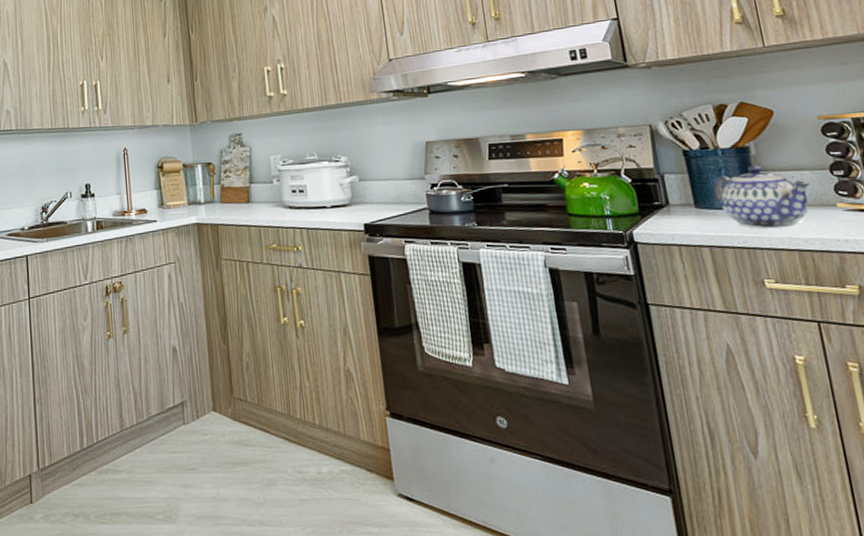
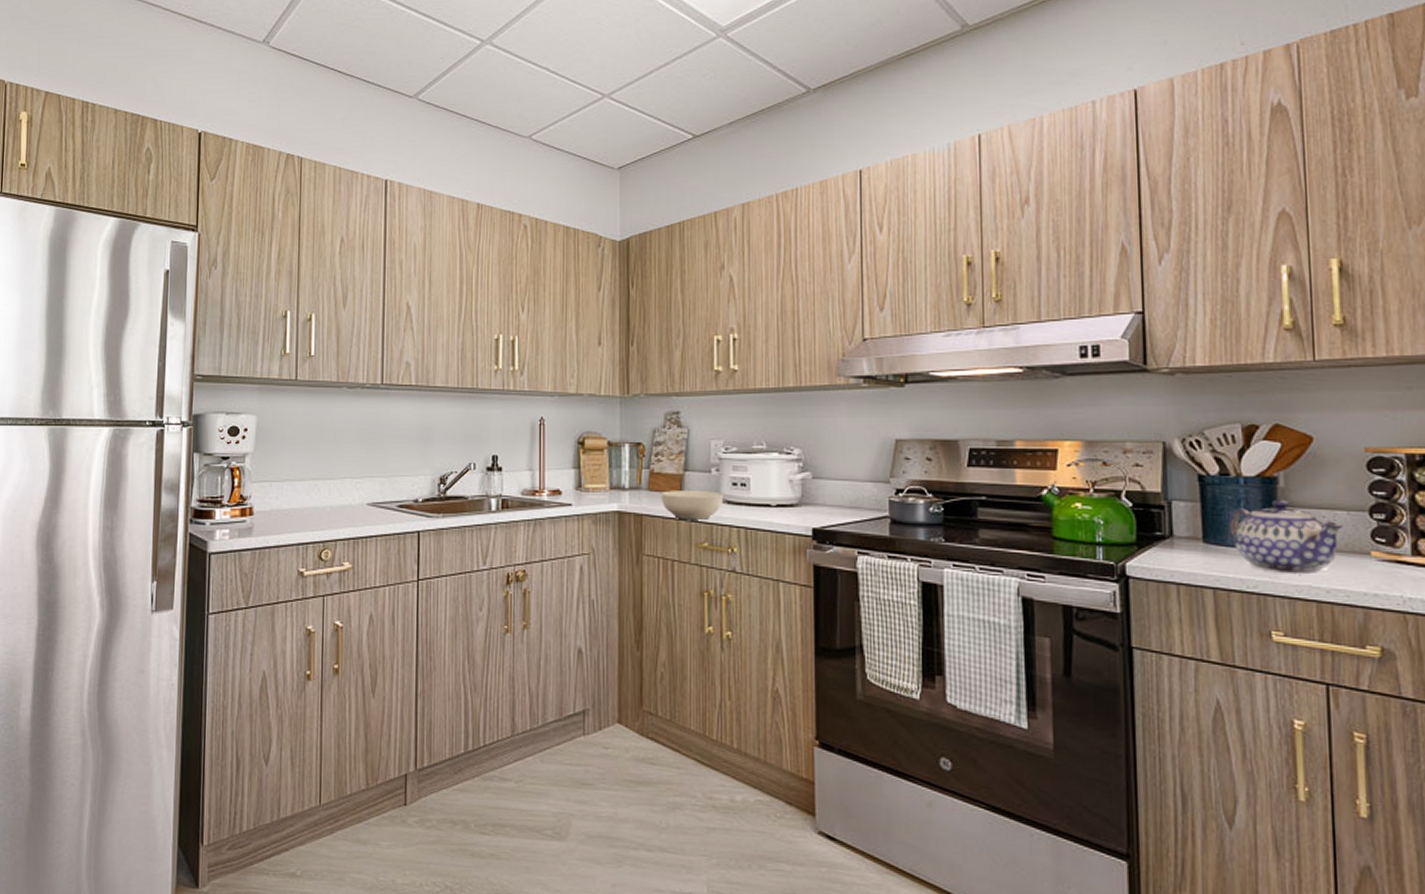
bowl: none [231,199,286,226] -> present [660,490,724,520]

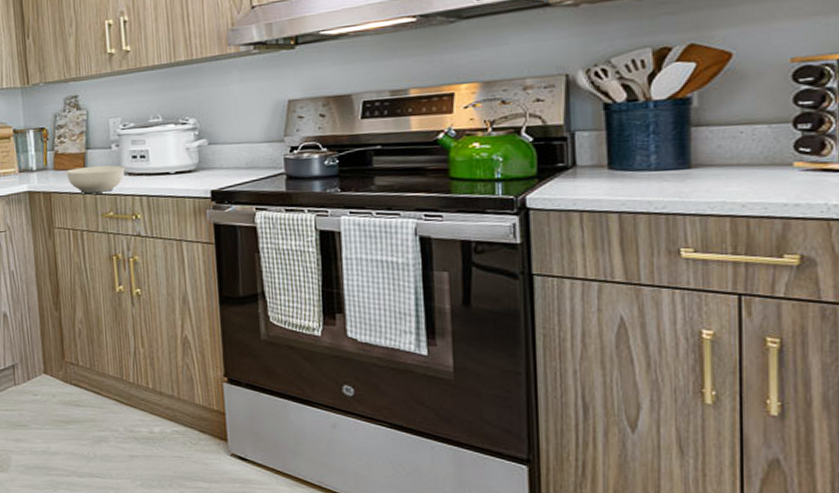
teapot: present [1228,499,1343,575] -> none [635,119,763,193]

